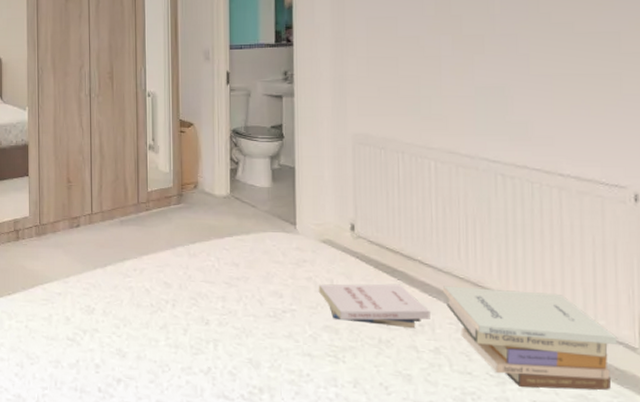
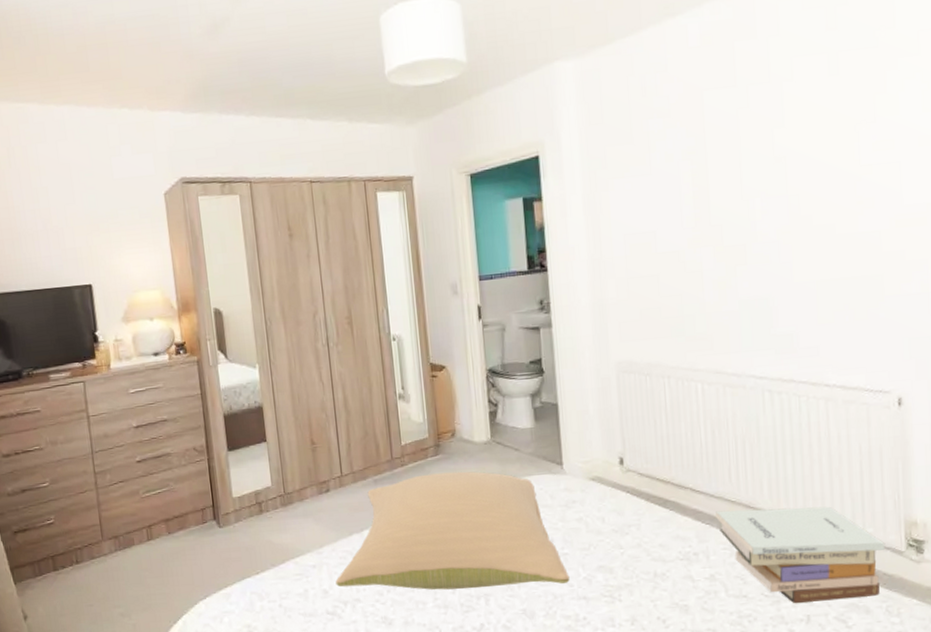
pillow: none [78,220,296,338] -> present [335,471,570,590]
books: present [318,284,430,328] -> none [589,515,704,559]

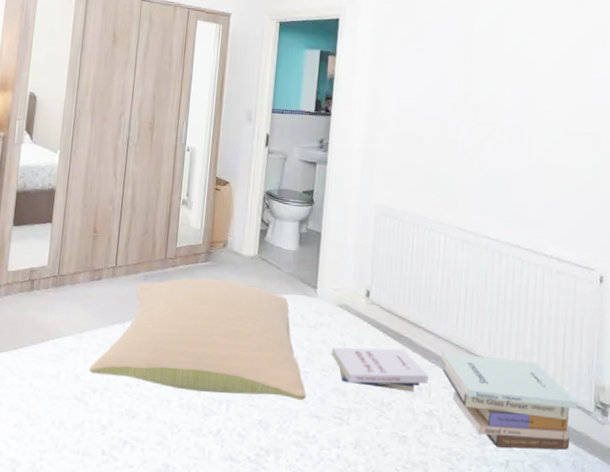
books: none [589,515,704,559] -> present [331,347,428,391]

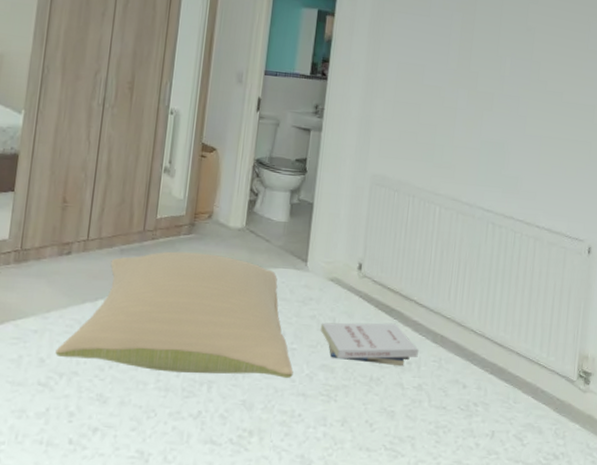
books: present [440,352,578,450] -> none [431,325,562,419]

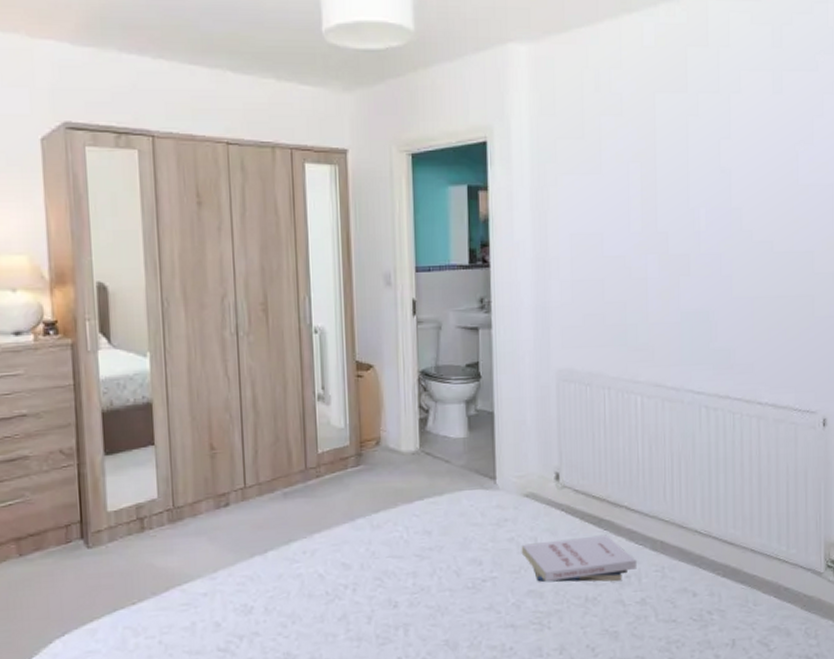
pillow: present [55,251,293,378] -> none [230,484,498,620]

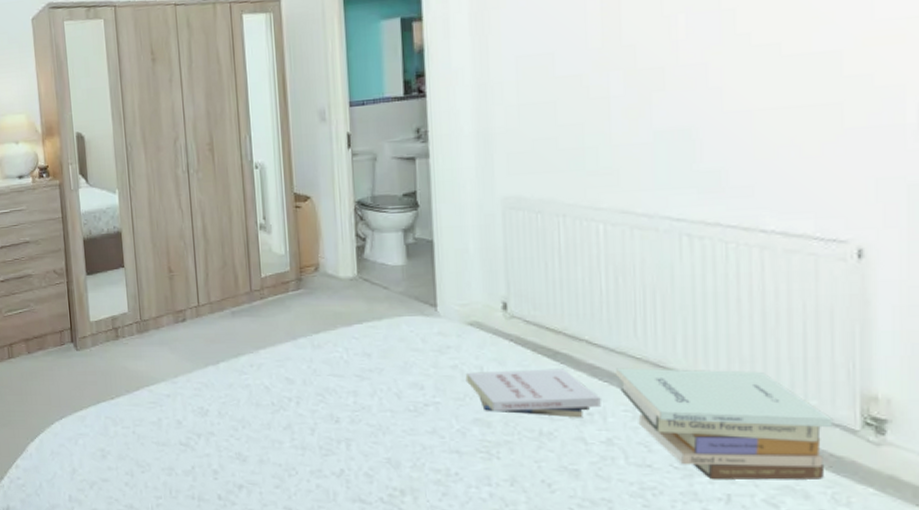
books: none [648,527,807,627] -> present [615,368,834,480]

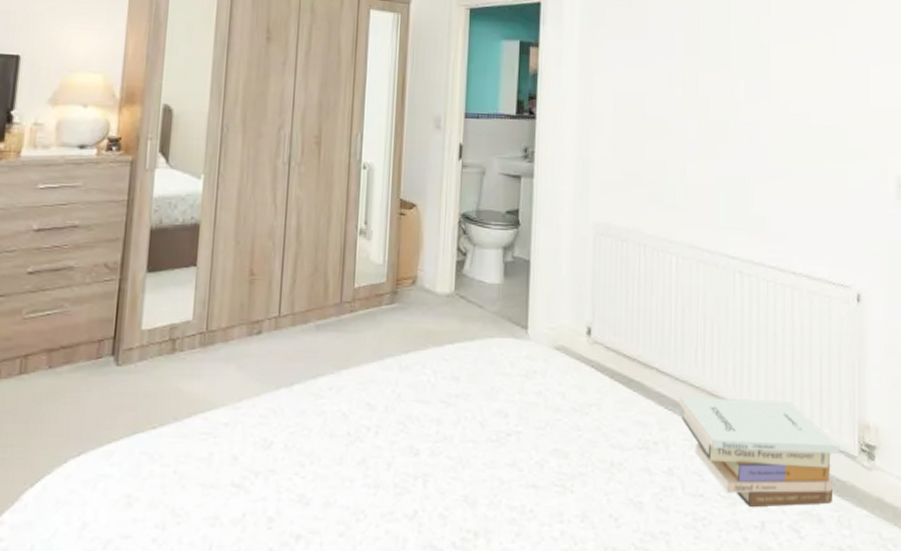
books: present [465,368,601,417] -> none [548,396,665,446]

